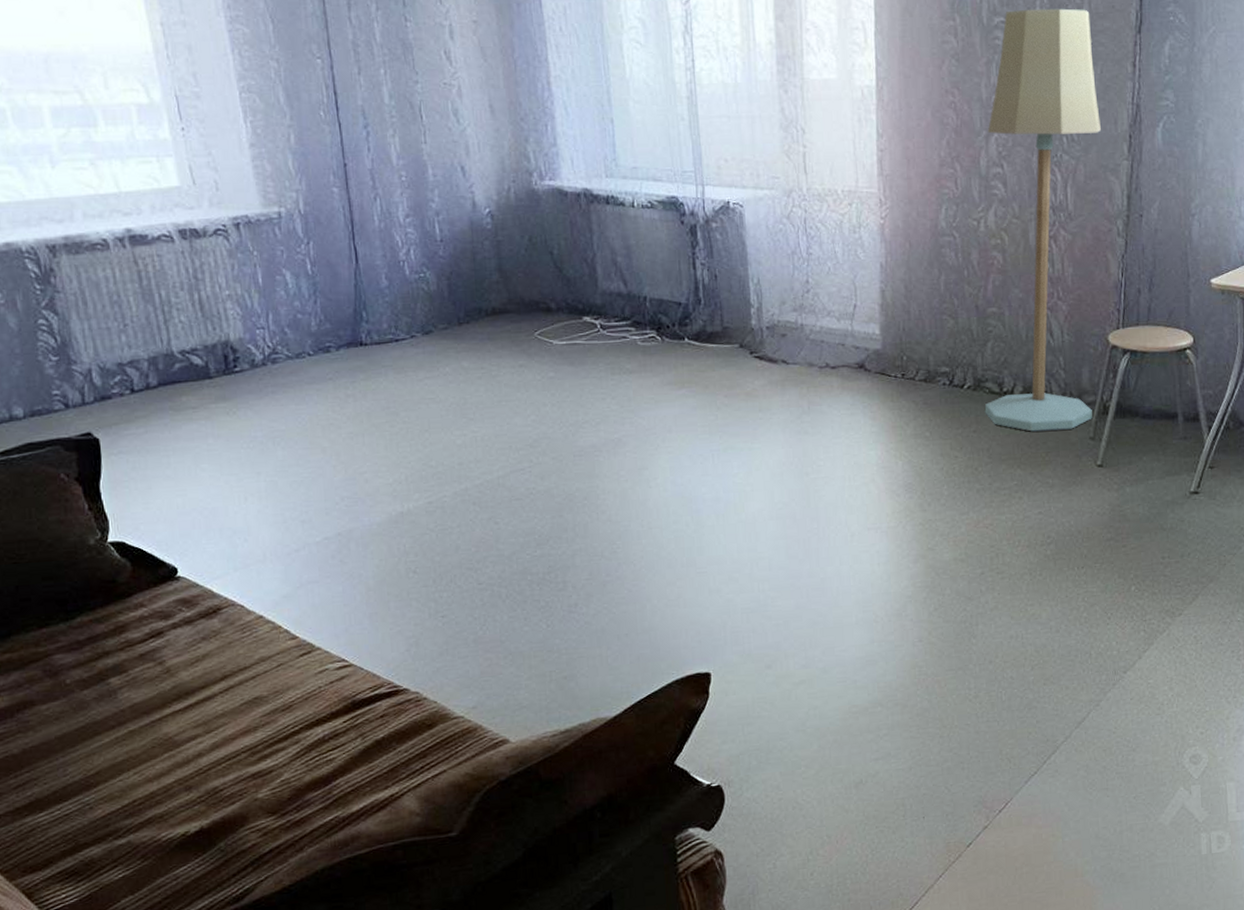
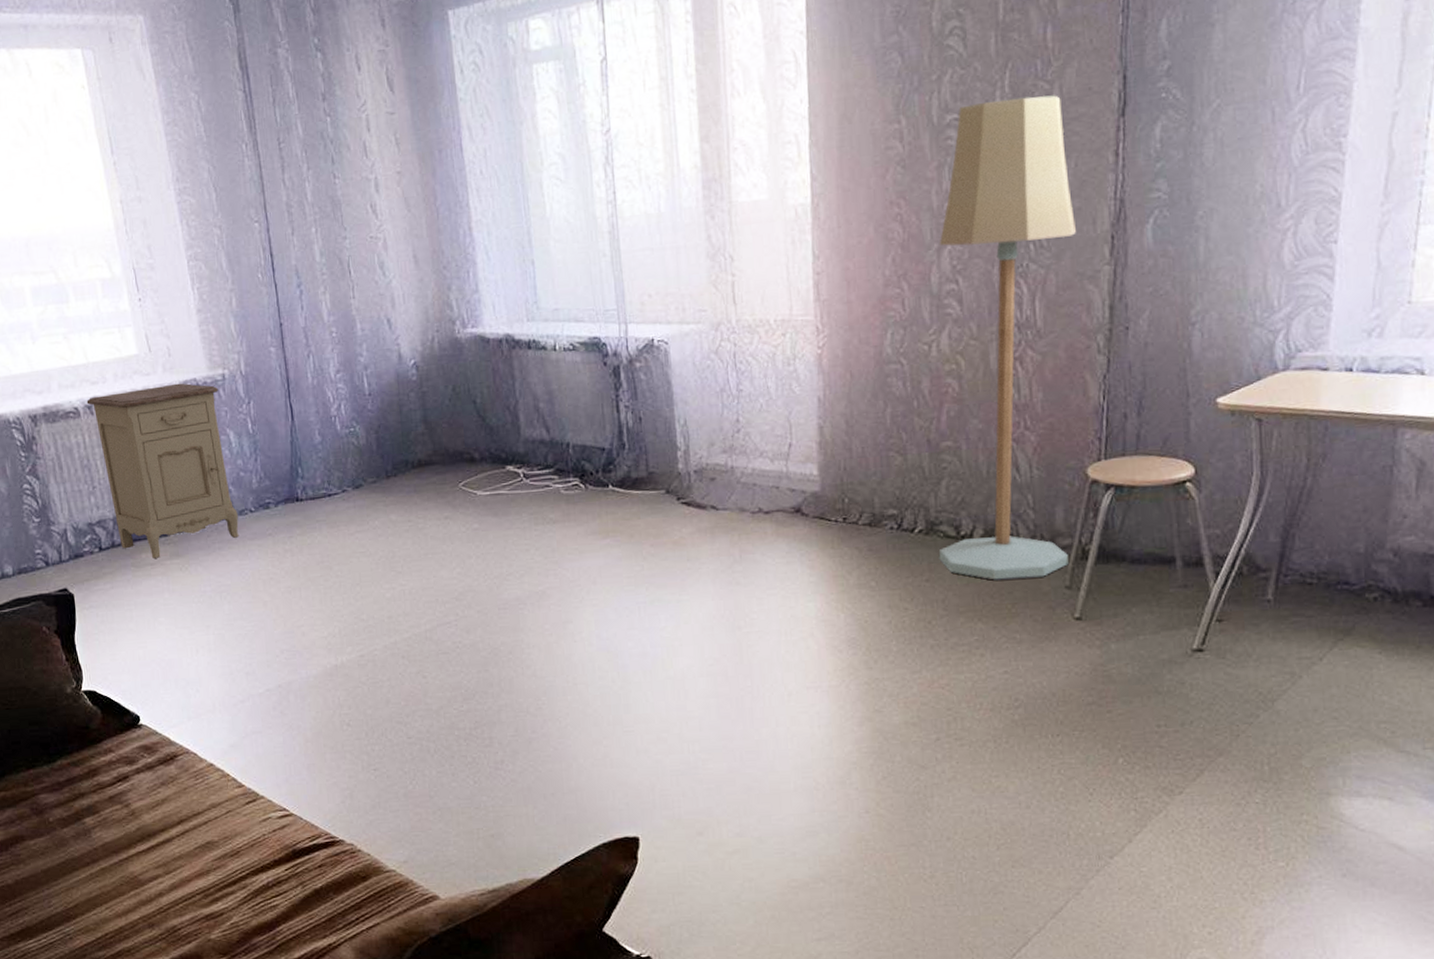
nightstand: none [117,219,296,402] -> present [86,383,239,558]

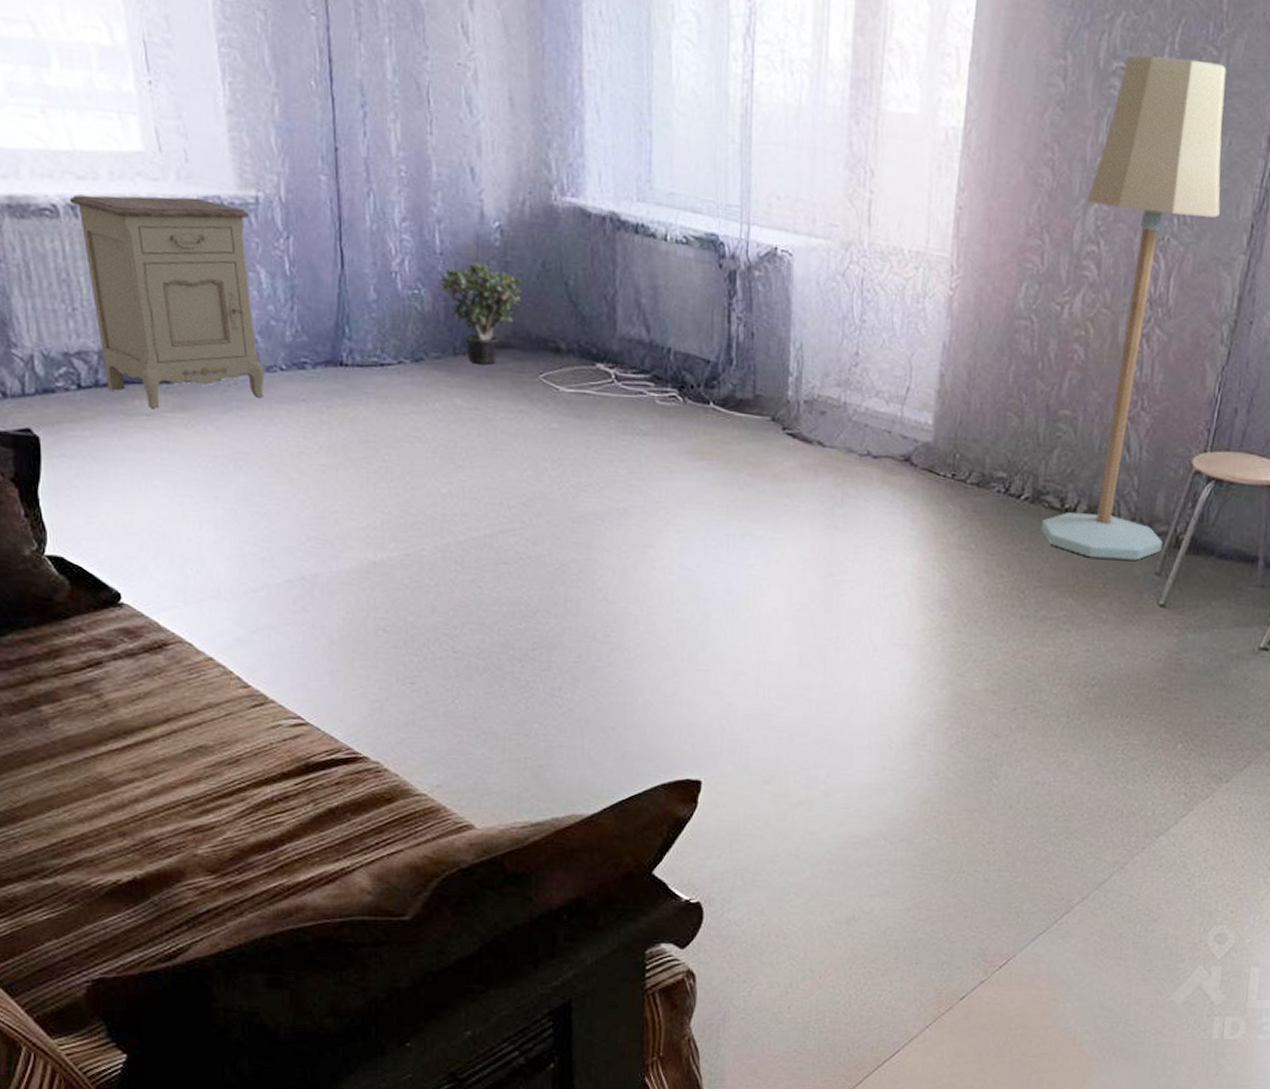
potted plant: none [369,396,438,482] -> present [438,262,522,364]

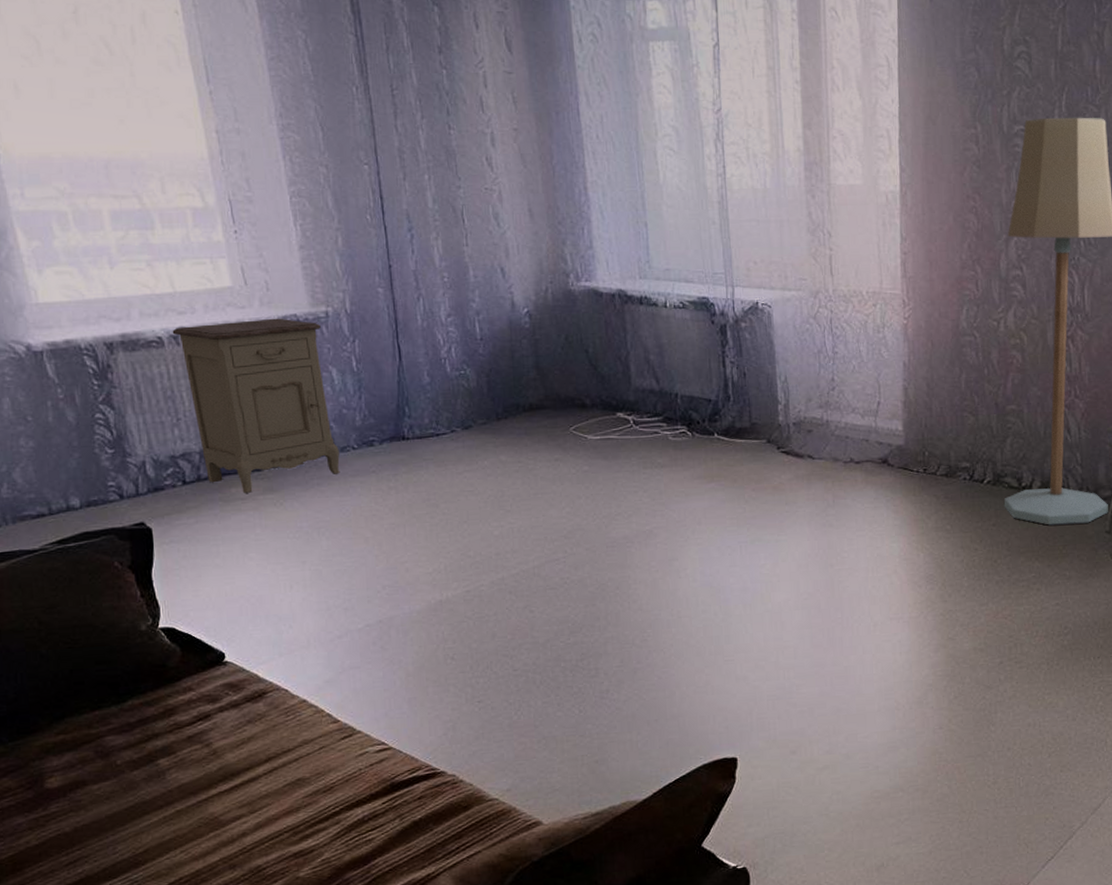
potted plant: present [438,262,522,364] -> none [480,342,550,425]

